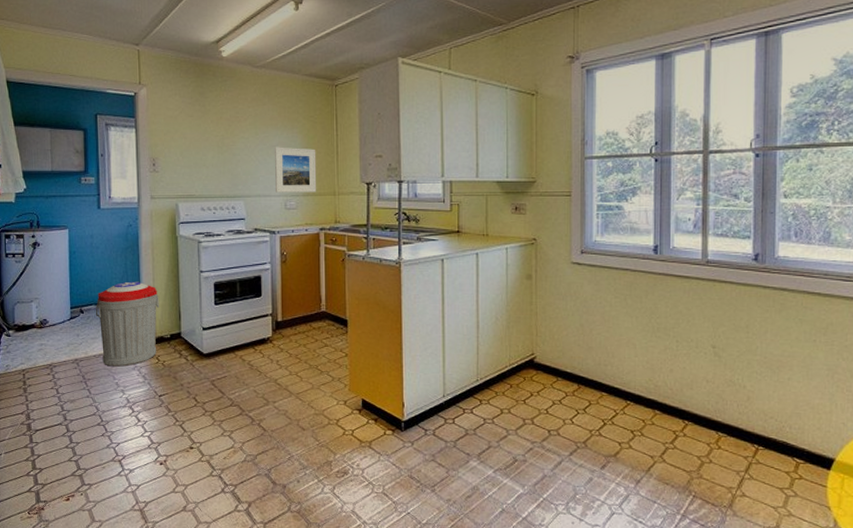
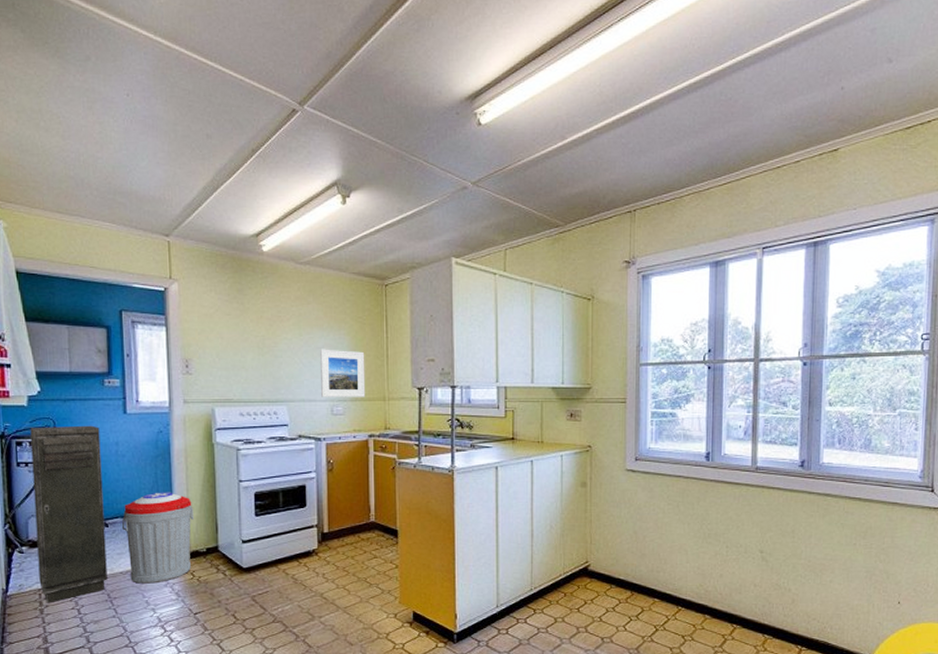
storage cabinet: none [17,219,83,383] -> present [30,425,108,603]

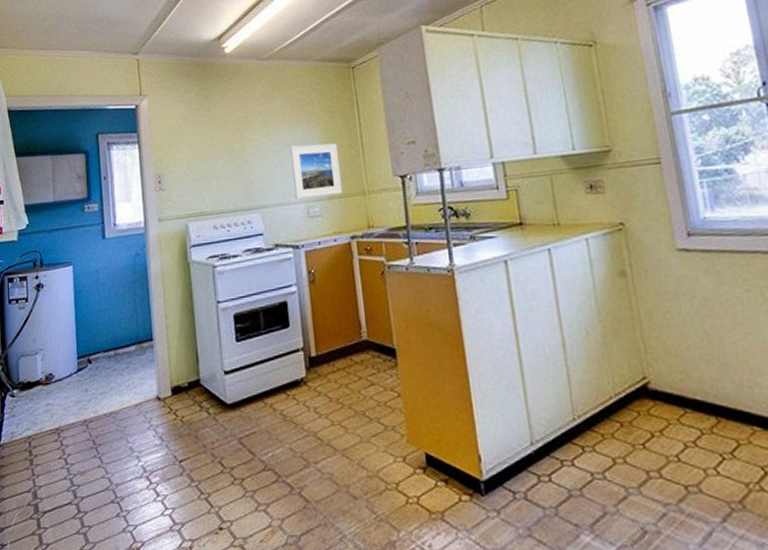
storage cabinet: present [30,425,108,603] -> none [20,254,92,453]
trash can: present [121,492,194,584] -> none [104,320,174,427]

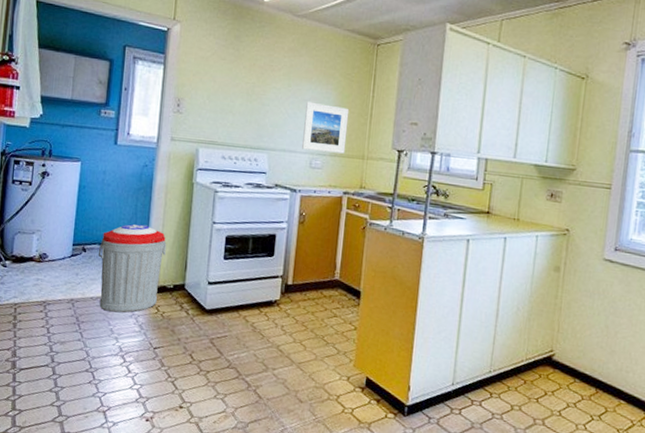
trash can: none [104,320,174,427] -> present [98,224,167,313]

